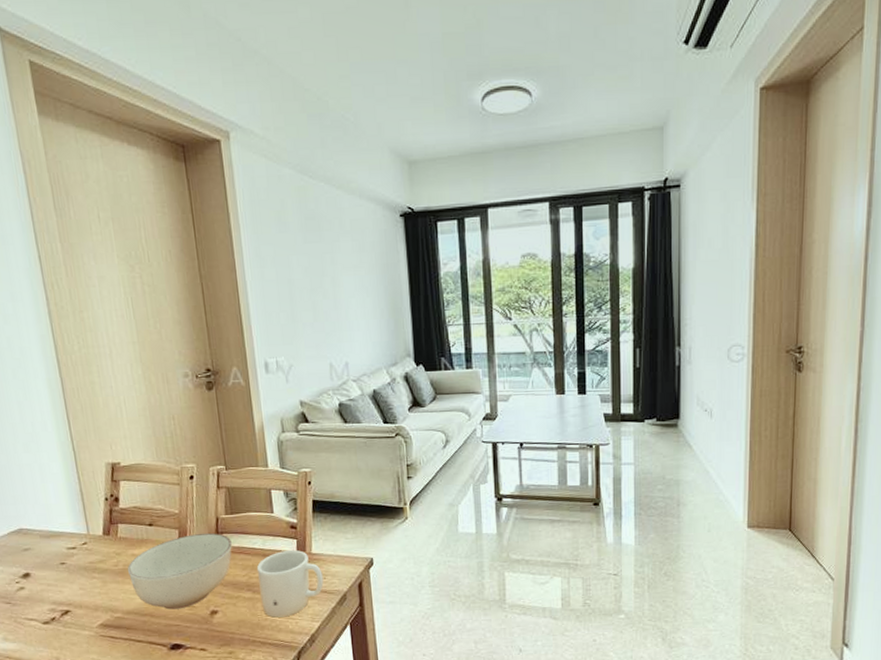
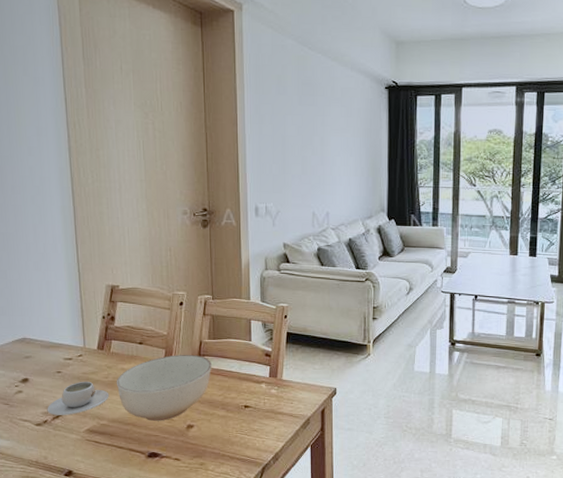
teacup: none [53,571,122,611] -> present [47,381,110,415]
mug: present [256,549,324,618] -> none [232,375,290,436]

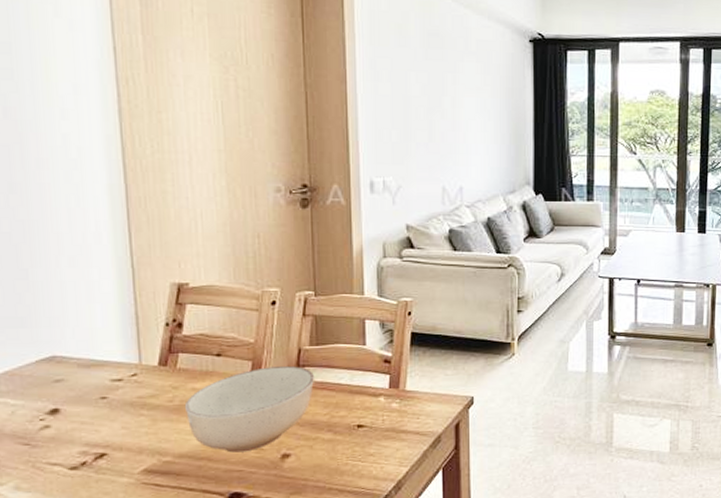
teacup: present [47,381,110,415] -> none [86,407,175,454]

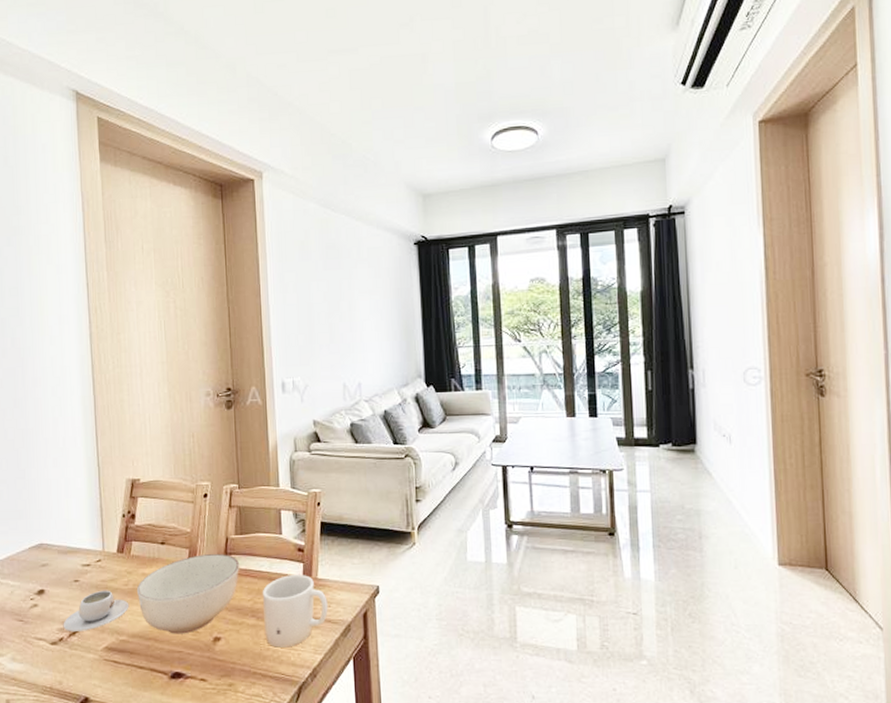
teacup: none [86,407,175,454] -> present [63,590,129,631]
mug: none [340,386,416,462] -> present [262,574,328,648]

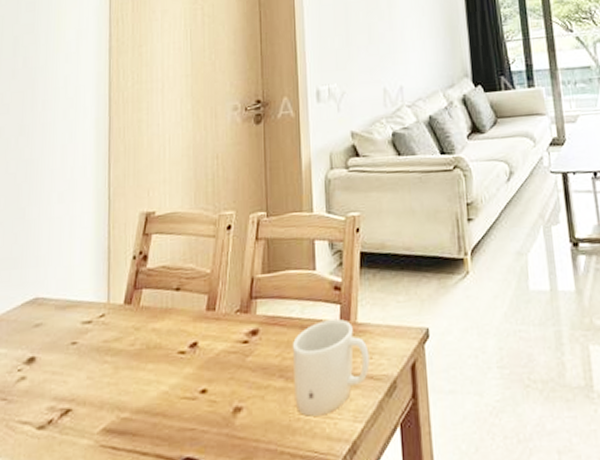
teacup: present [63,590,129,631] -> none [54,352,135,410]
bowl: present [136,553,240,634] -> none [144,298,267,406]

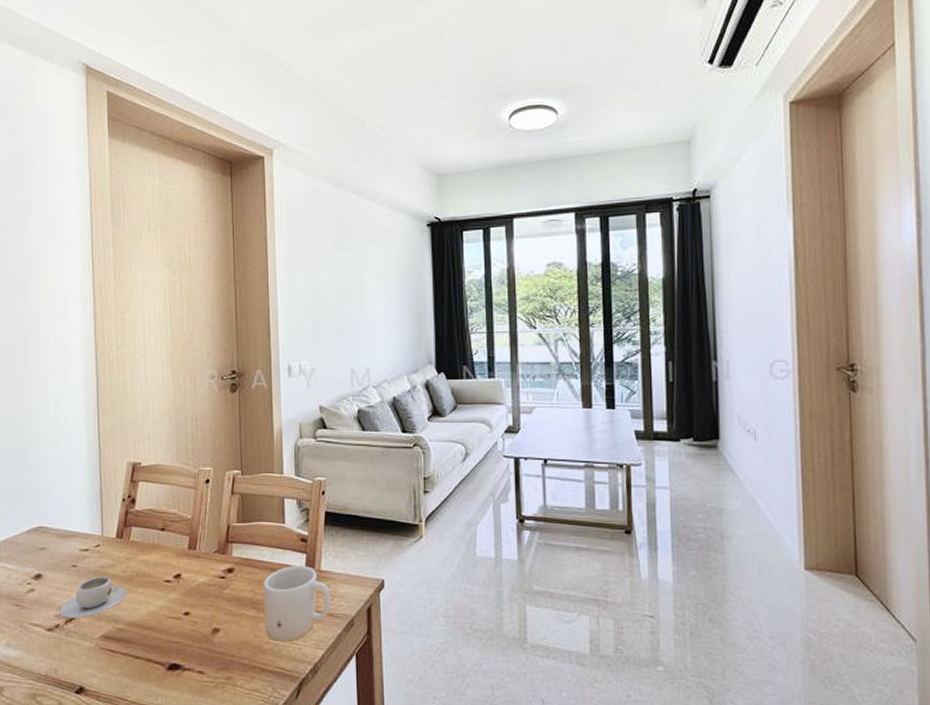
teacup: none [54,352,135,410] -> present [59,576,127,618]

